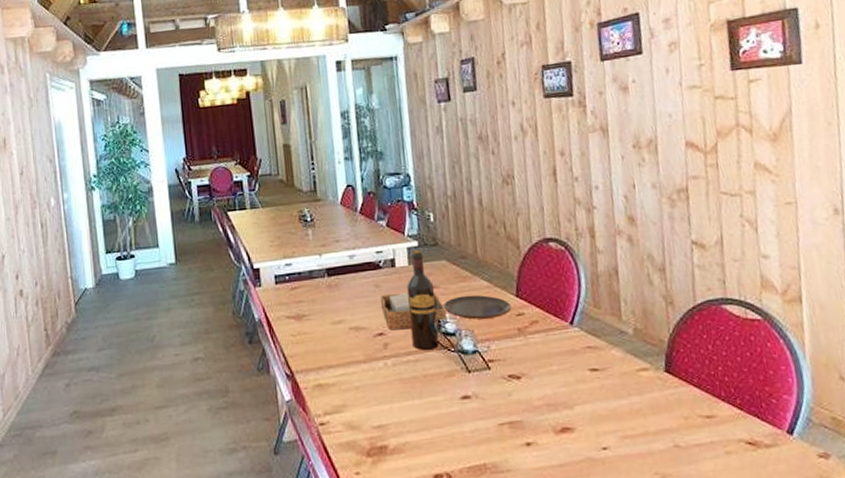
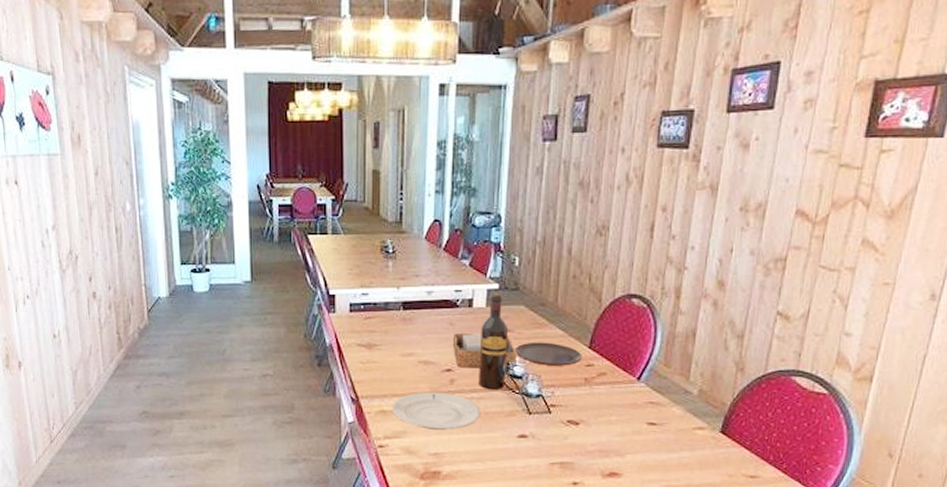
plate: none [327,358,420,400] -> present [391,392,481,430]

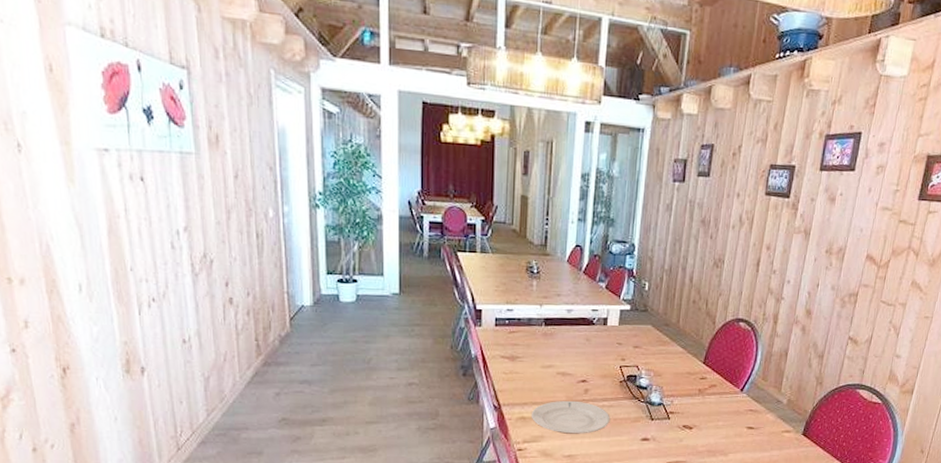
napkin holder: present [452,333,517,369] -> none [588,348,643,381]
wine bottle: present [478,293,509,389] -> none [609,313,637,398]
plate: present [515,342,583,366] -> none [642,357,698,379]

